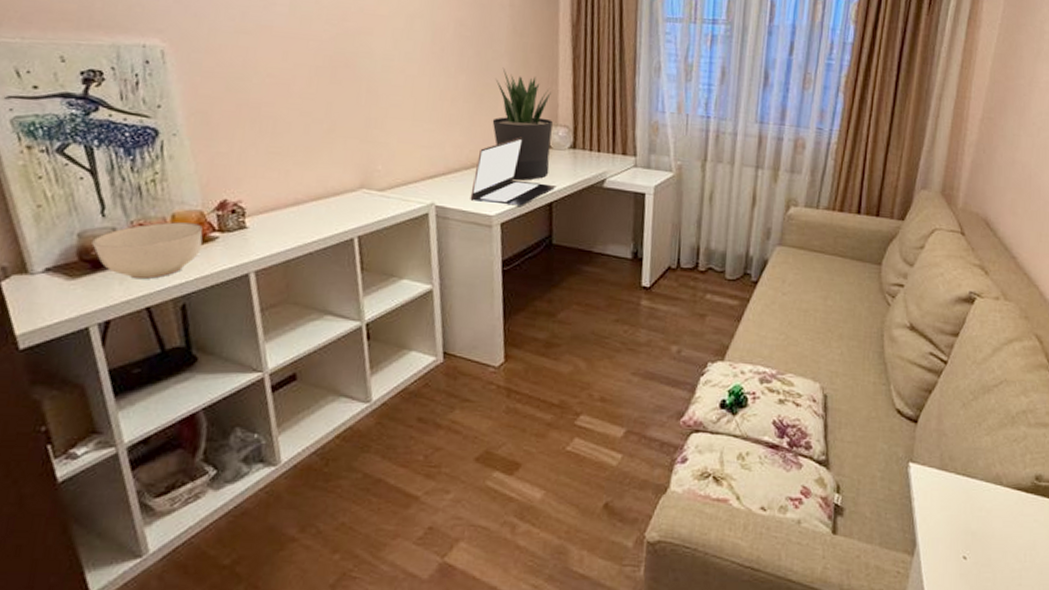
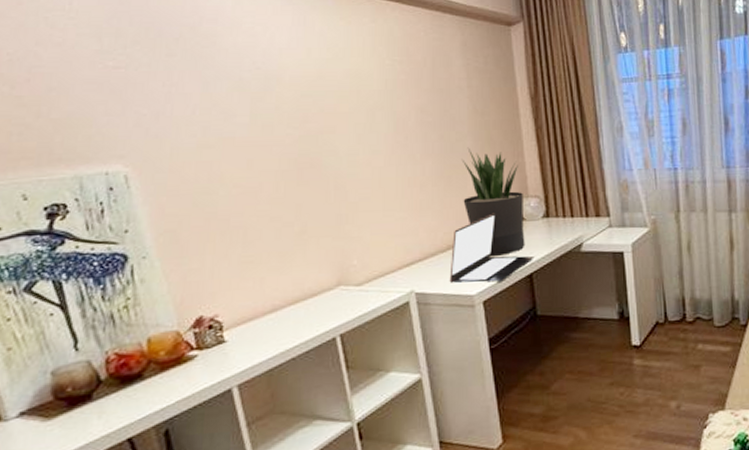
bowl: present [92,221,203,280] -> none [66,344,181,411]

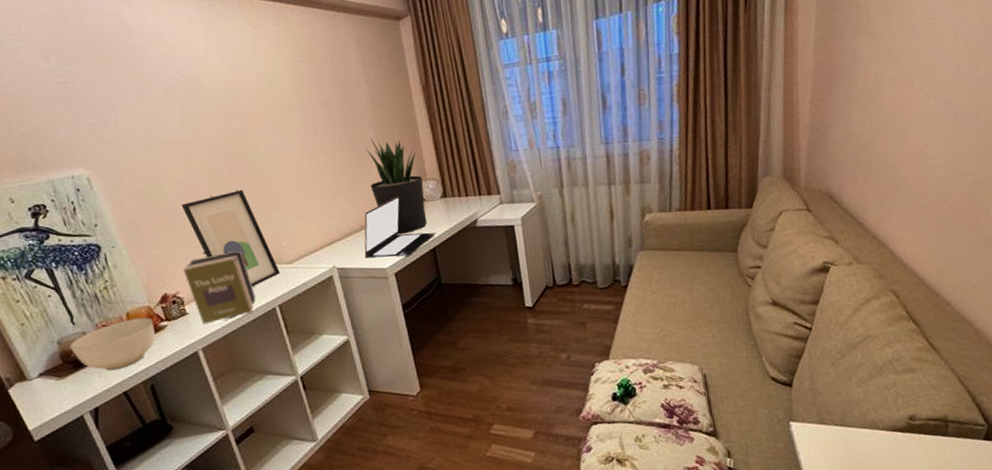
bowl: none [66,344,181,411] -> present [70,317,155,371]
books: none [228,267,313,356] -> present [183,250,256,325]
picture frame: none [236,197,346,312] -> present [181,189,280,287]

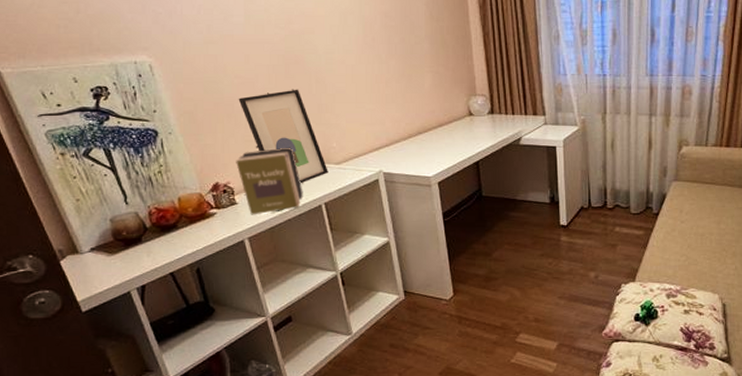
bowl: present [70,317,155,371] -> none [122,203,204,251]
laptop: present [364,195,436,259] -> none [411,108,481,167]
planter: present [366,137,428,234] -> none [420,50,473,145]

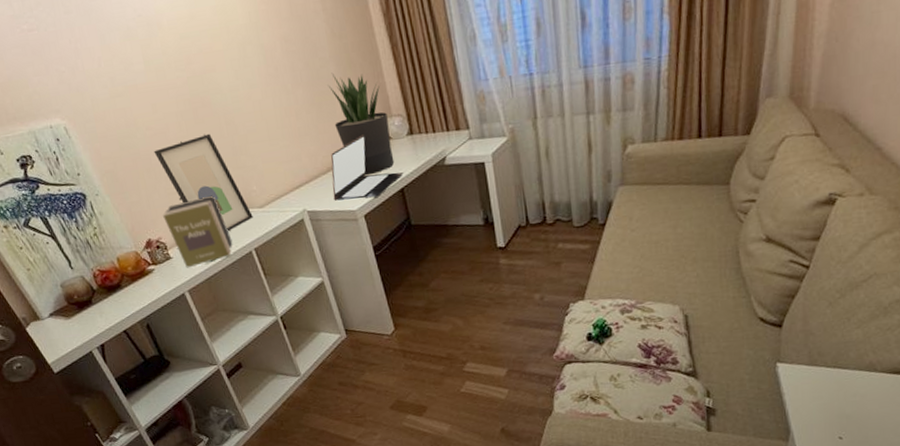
laptop: none [411,108,481,167] -> present [331,134,404,201]
planter: none [420,50,473,145] -> present [328,72,395,175]

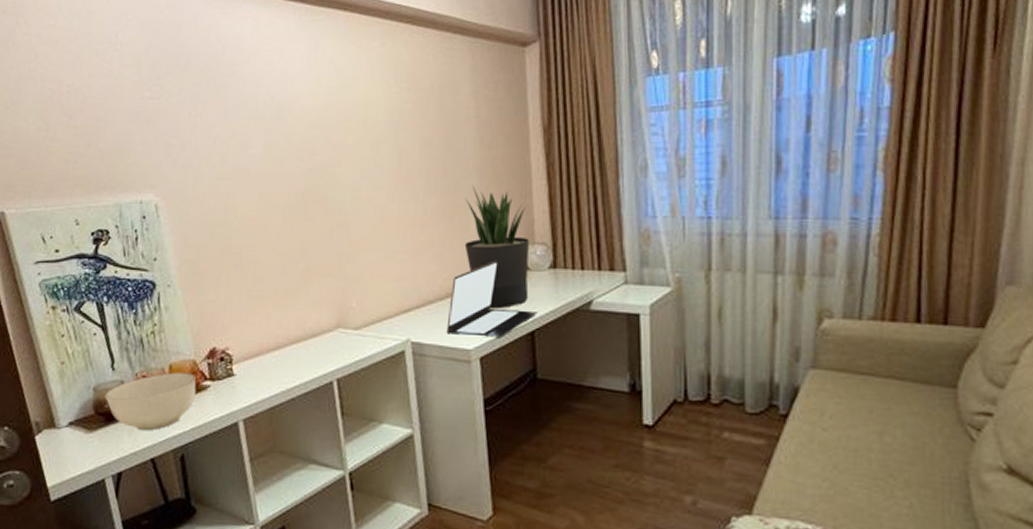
bowl: none [71,261,146,311] -> present [105,372,197,431]
picture frame: present [154,133,253,232] -> none [247,234,345,353]
books: present [163,195,233,268] -> none [238,306,313,391]

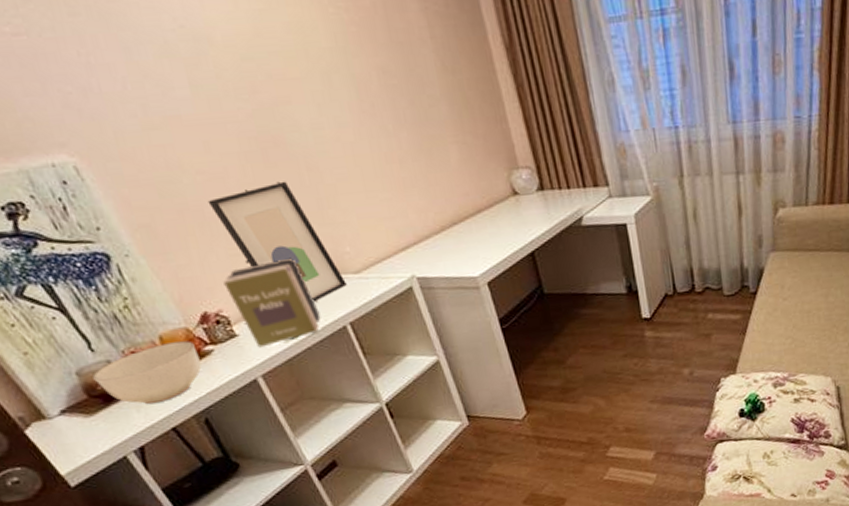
books: none [238,306,313,391] -> present [223,257,321,348]
picture frame: none [247,234,345,353] -> present [208,181,347,303]
laptop: present [446,260,538,337] -> none [445,188,534,266]
planter: present [464,185,529,308] -> none [439,113,523,235]

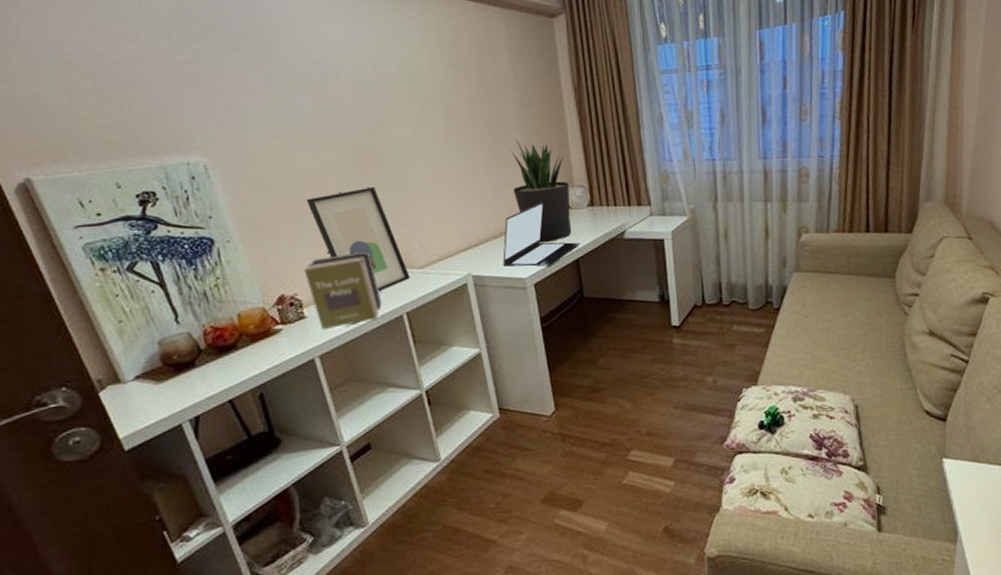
bowl: present [92,340,202,405] -> none [172,319,268,376]
planter: none [439,113,523,235] -> present [510,138,572,242]
laptop: none [445,188,534,266] -> present [502,202,581,267]

